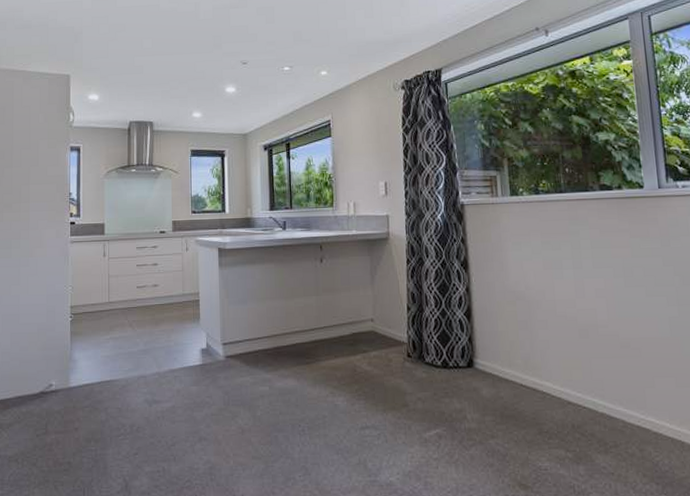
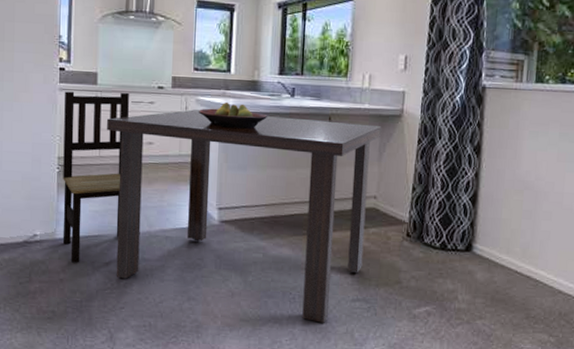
dining chair: none [75,239,134,410] -> present [62,91,129,263]
dining table: none [115,249,372,455] -> present [107,109,382,323]
fruit bowl: none [199,240,263,264] -> present [199,101,268,129]

